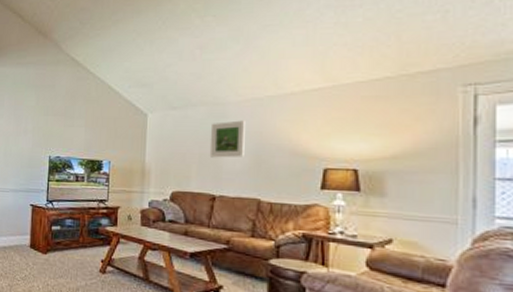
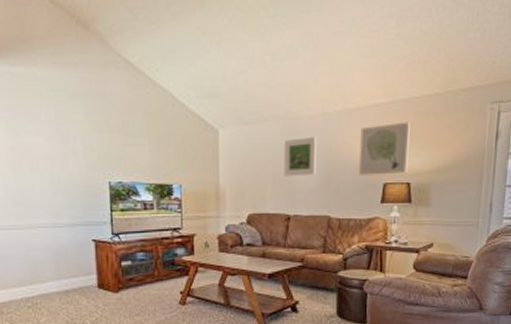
wall art: none [294,106,355,160] -> present [359,122,410,175]

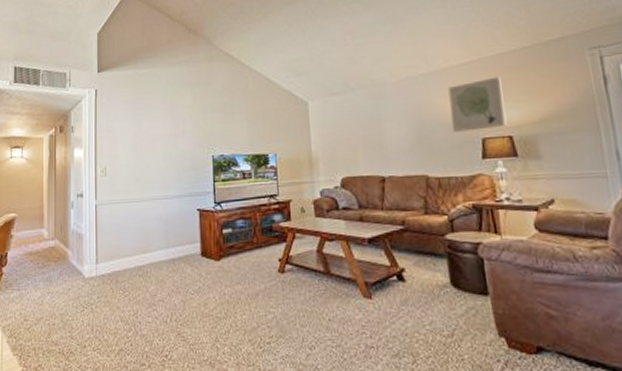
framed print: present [283,136,316,177] -> none [371,99,407,139]

